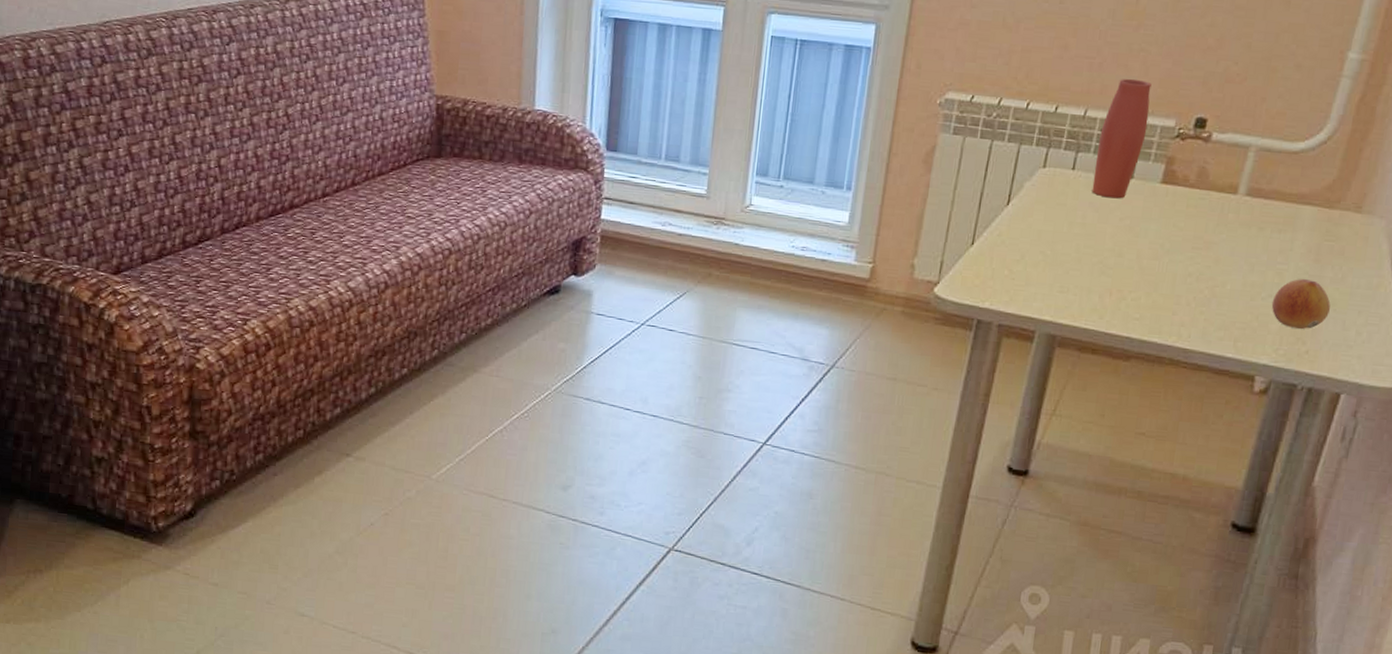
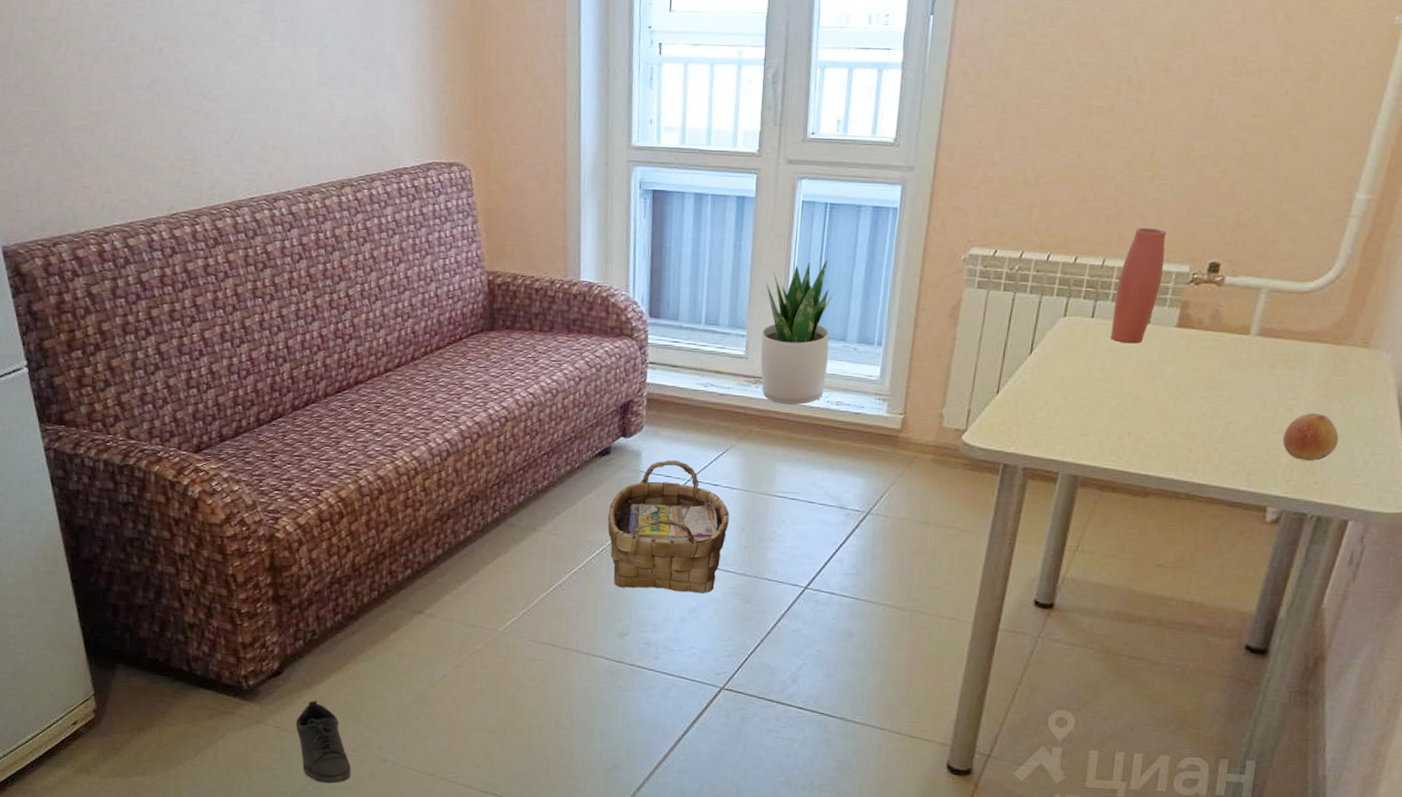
shoe: none [207,546,265,638] -> present [296,700,351,784]
woven basket: none [554,301,685,446] -> present [607,459,729,594]
planter: none [722,98,802,249] -> present [760,259,834,406]

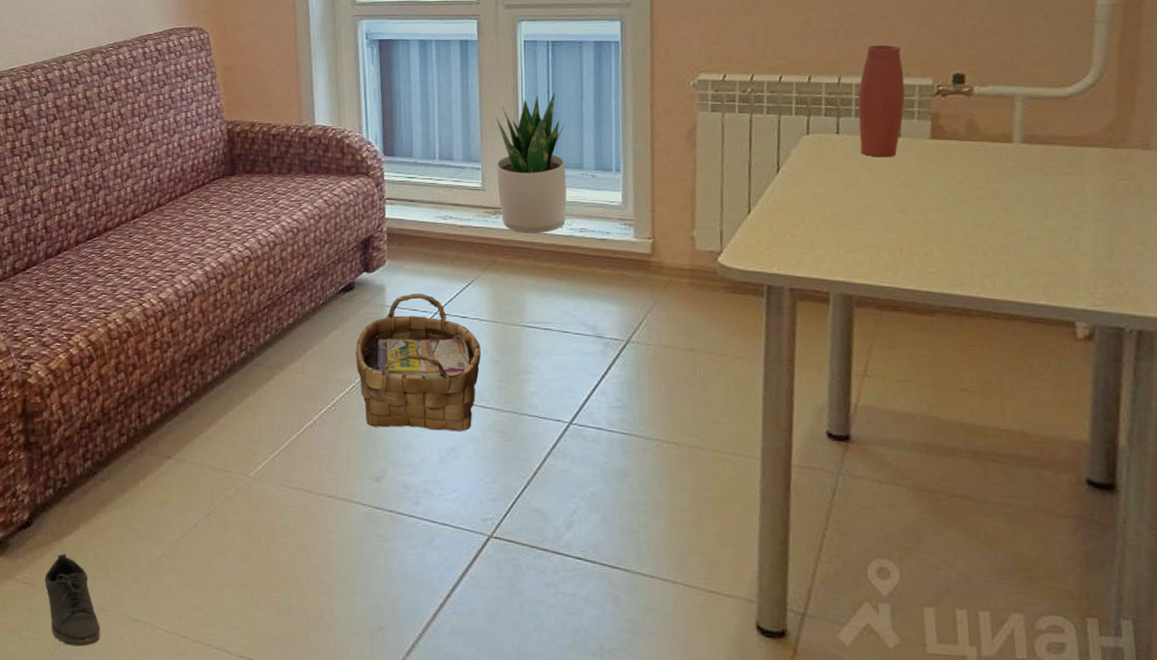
fruit: present [1282,413,1339,462] -> none [1075,220,1141,271]

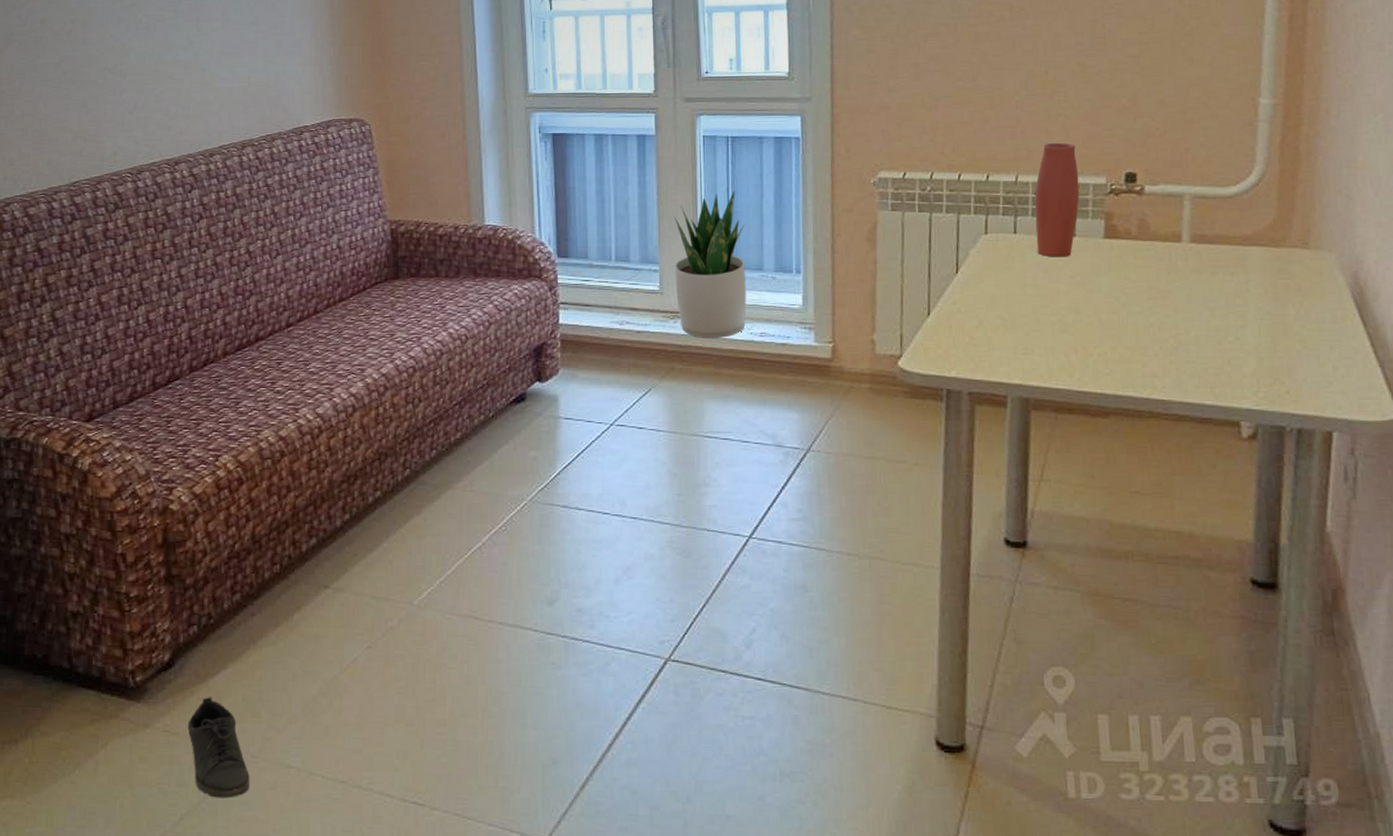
woven basket: present [356,293,481,432] -> none [527,403,658,550]

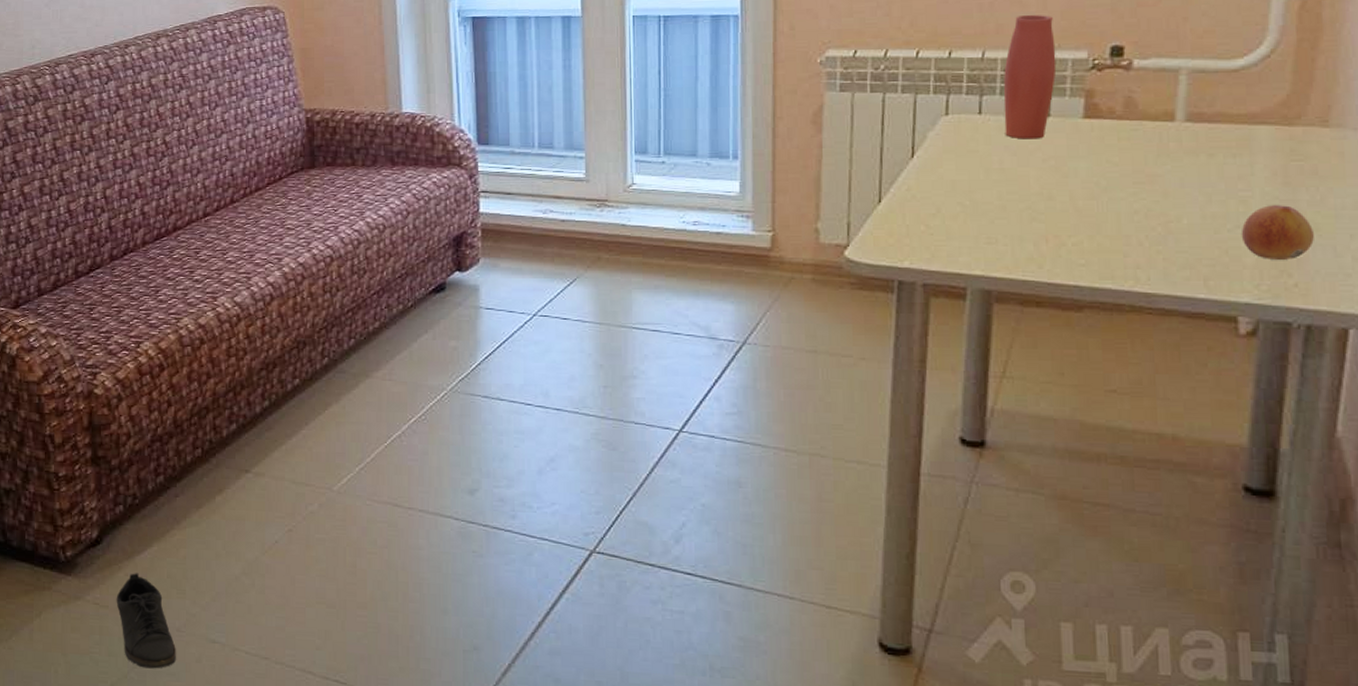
planter: present [674,191,747,339] -> none [601,73,679,228]
fruit: none [1240,319,1301,370] -> present [1241,205,1314,261]

